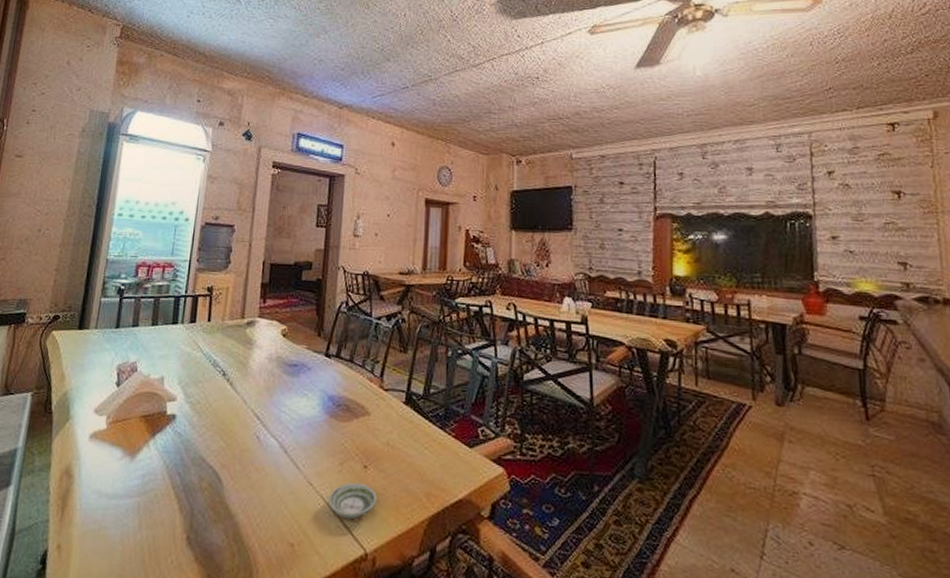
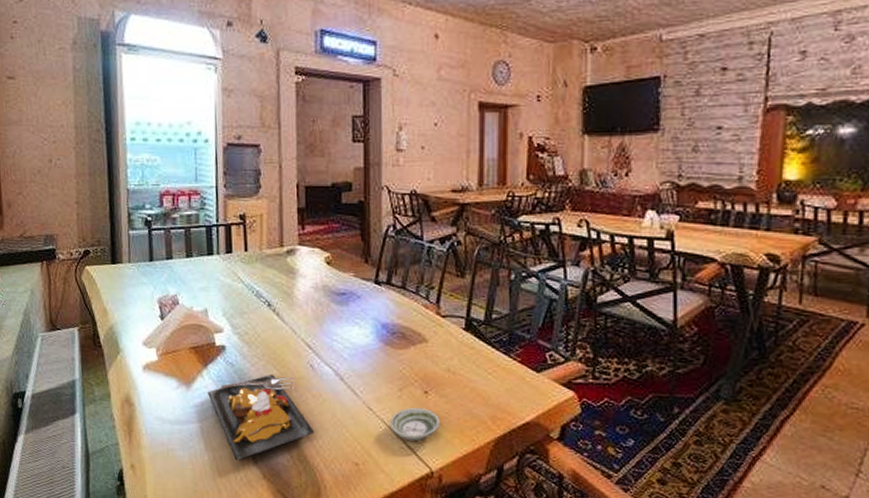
plate: none [151,445,254,541] -> present [208,373,315,461]

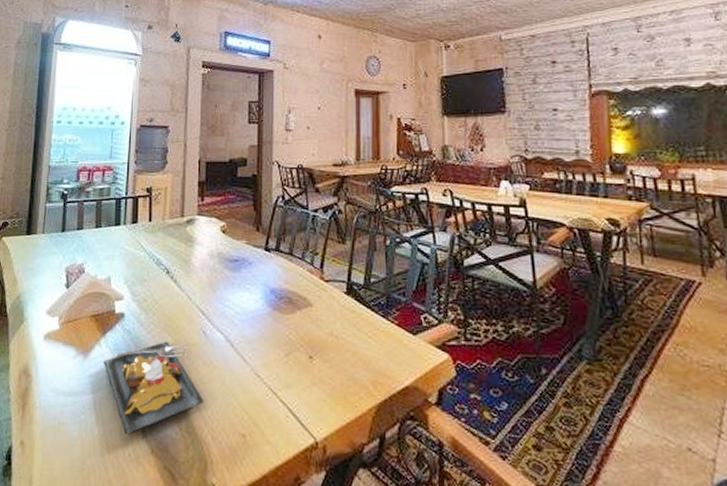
saucer: present [389,407,441,442] -> none [275,373,325,410]

